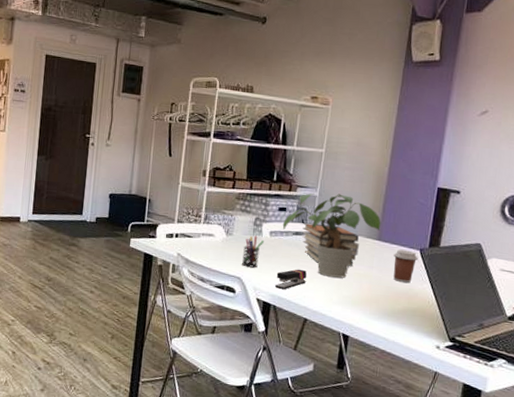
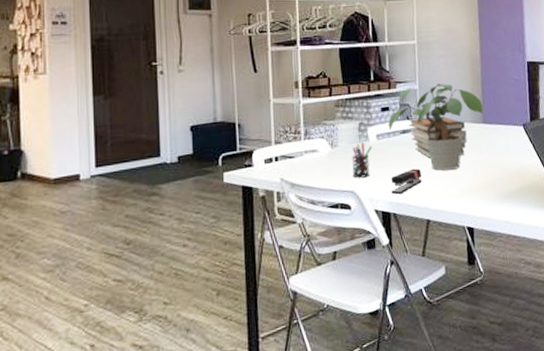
coffee cup: present [393,249,418,283] -> none [500,128,523,161]

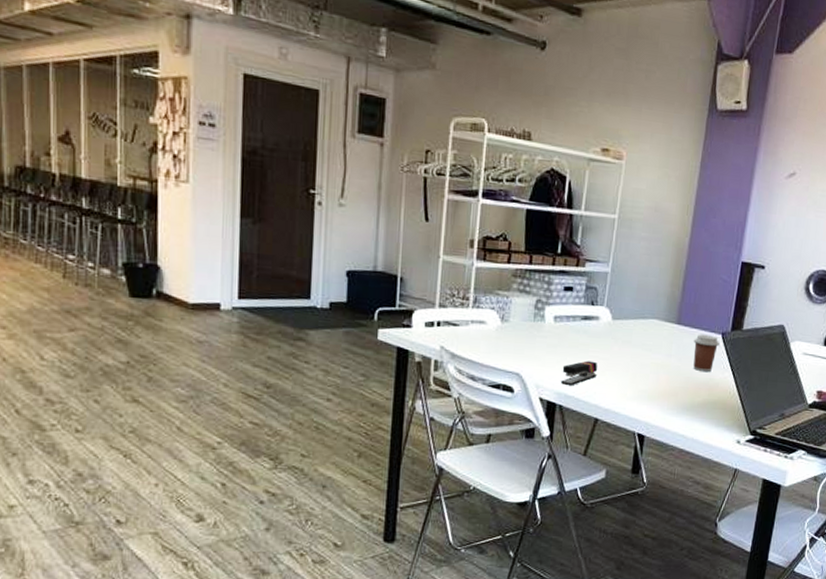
pen holder: present [352,142,373,178] -> none [521,321,548,361]
potted plant: present [388,83,484,171] -> none [569,268,681,369]
book stack: present [408,116,467,159] -> none [591,305,656,355]
coffee cup: none [500,128,523,161] -> present [693,334,720,372]

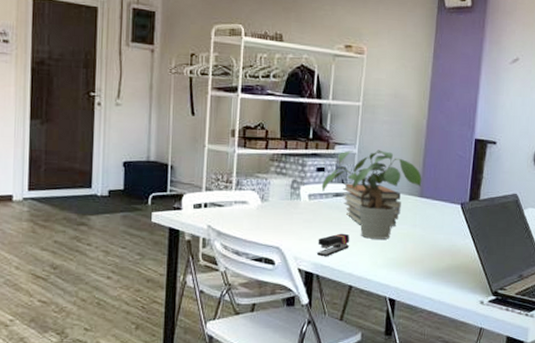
potted plant: none [569,268,681,369] -> present [321,150,422,239]
book stack: none [591,305,656,355] -> present [342,183,401,226]
coffee cup: present [693,334,720,372] -> none [435,205,459,239]

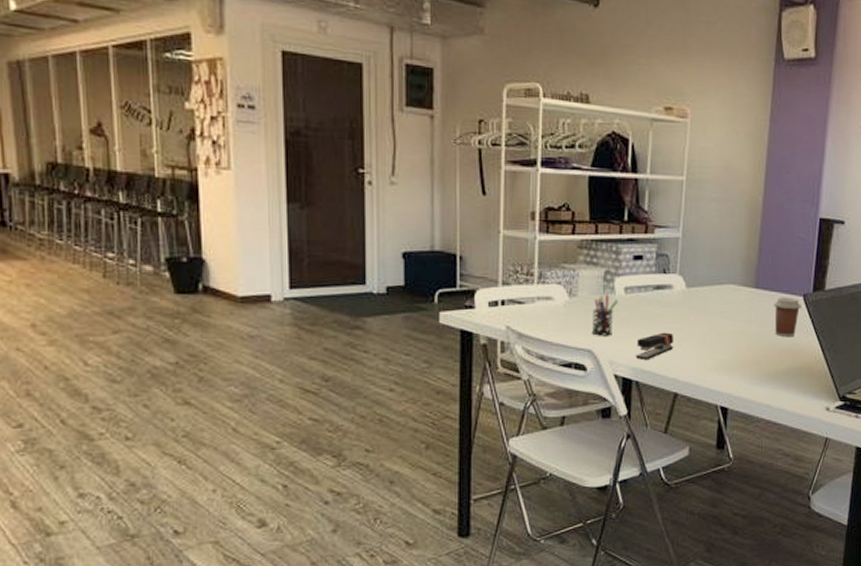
pen holder: none [280,200,304,235] -> present [592,294,619,336]
potted plant: present [321,150,422,239] -> none [639,233,758,338]
book stack: present [342,183,401,226] -> none [665,274,734,323]
coffee cup: none [435,205,459,239] -> present [773,297,801,336]

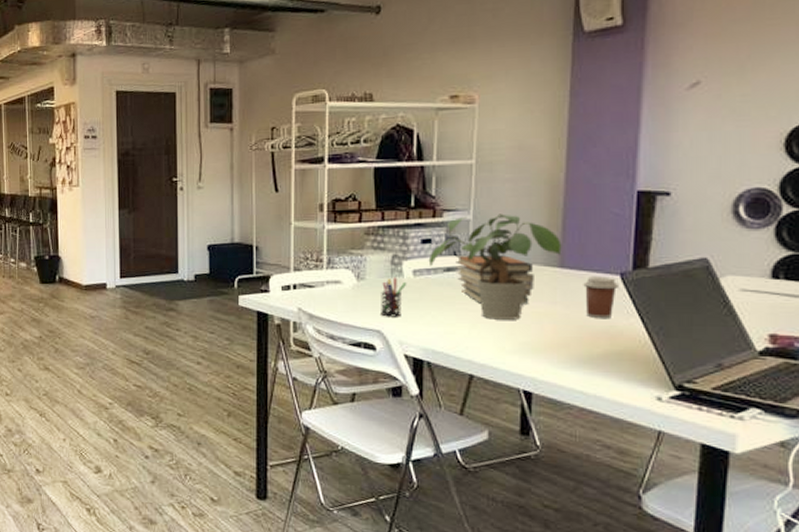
stapler: present [636,332,674,359] -> none [427,314,468,340]
potted plant: none [639,233,758,338] -> present [428,214,562,320]
book stack: none [665,274,734,323] -> present [456,255,534,304]

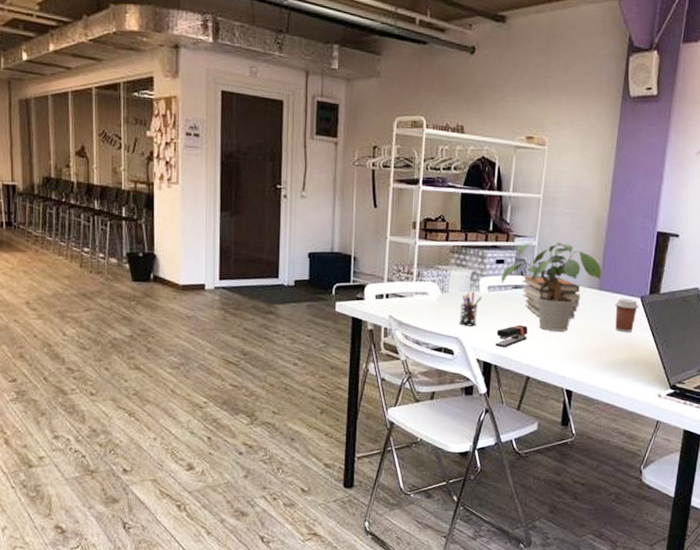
stapler: none [427,314,468,340] -> present [496,325,528,347]

